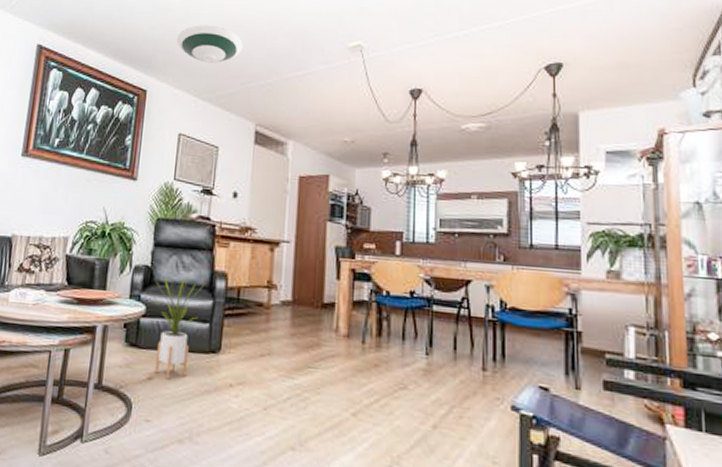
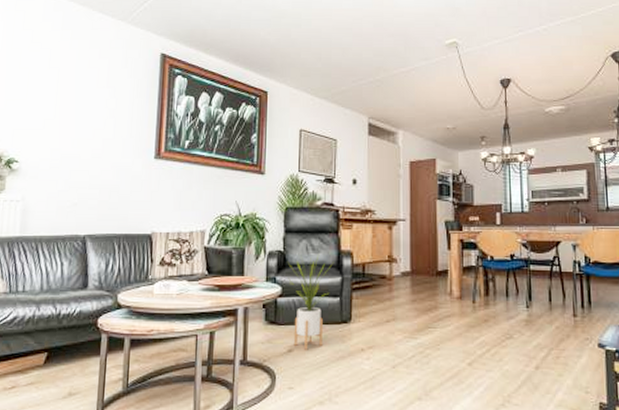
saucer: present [177,25,243,63] -> none [292,29,352,64]

